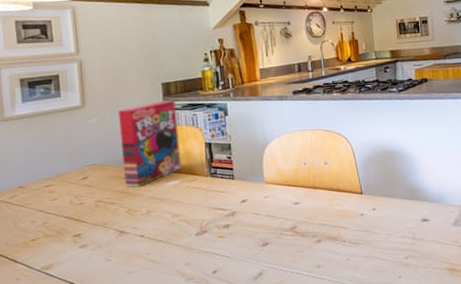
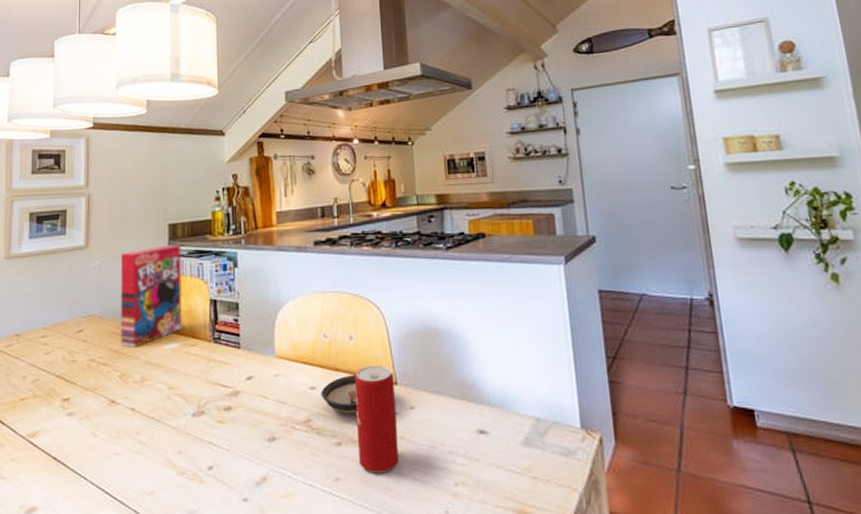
saucer: none [303,190,332,220] -> present [321,374,358,414]
beverage can: none [330,181,365,259] -> present [355,365,399,474]

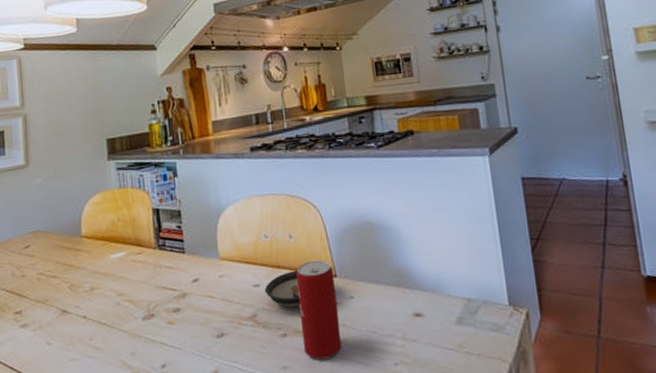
cereal box: present [120,244,182,348] -> none [62,158,127,260]

